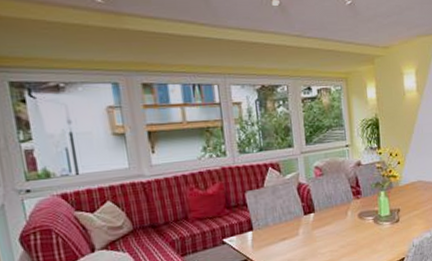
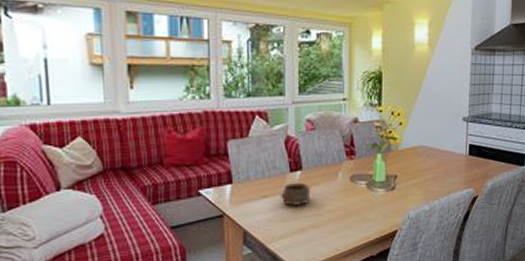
pottery: none [297,223,325,245] -> present [280,182,311,207]

